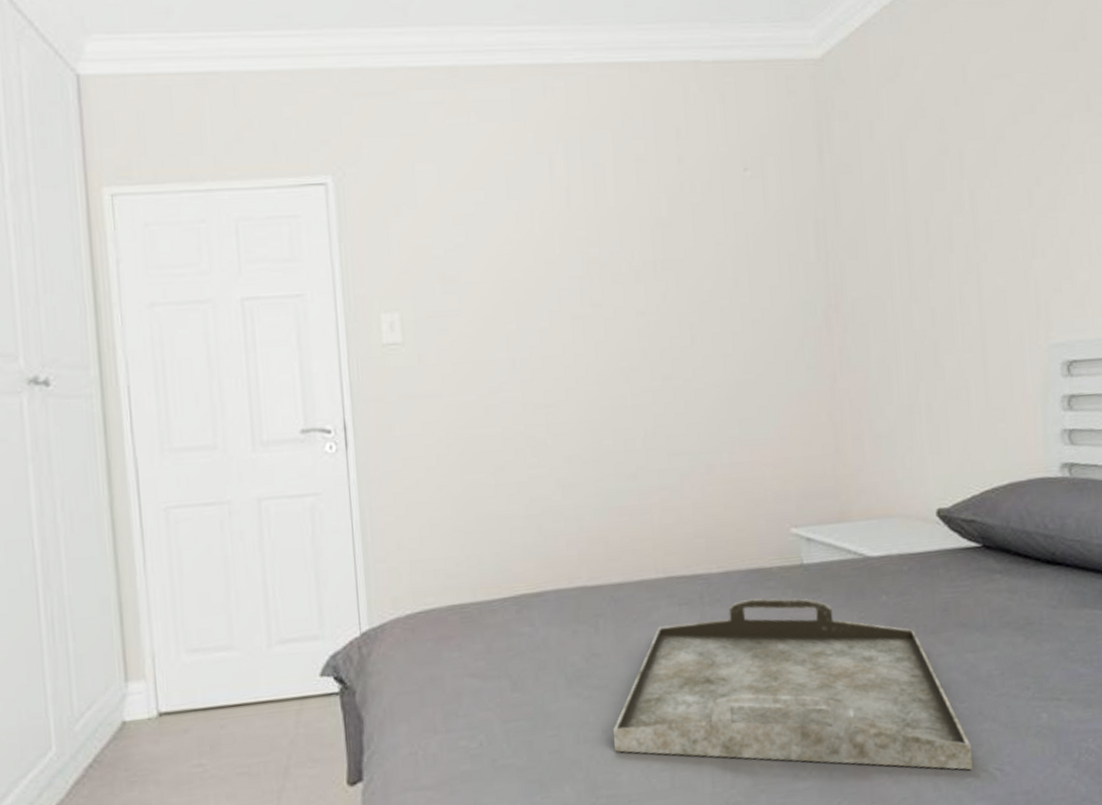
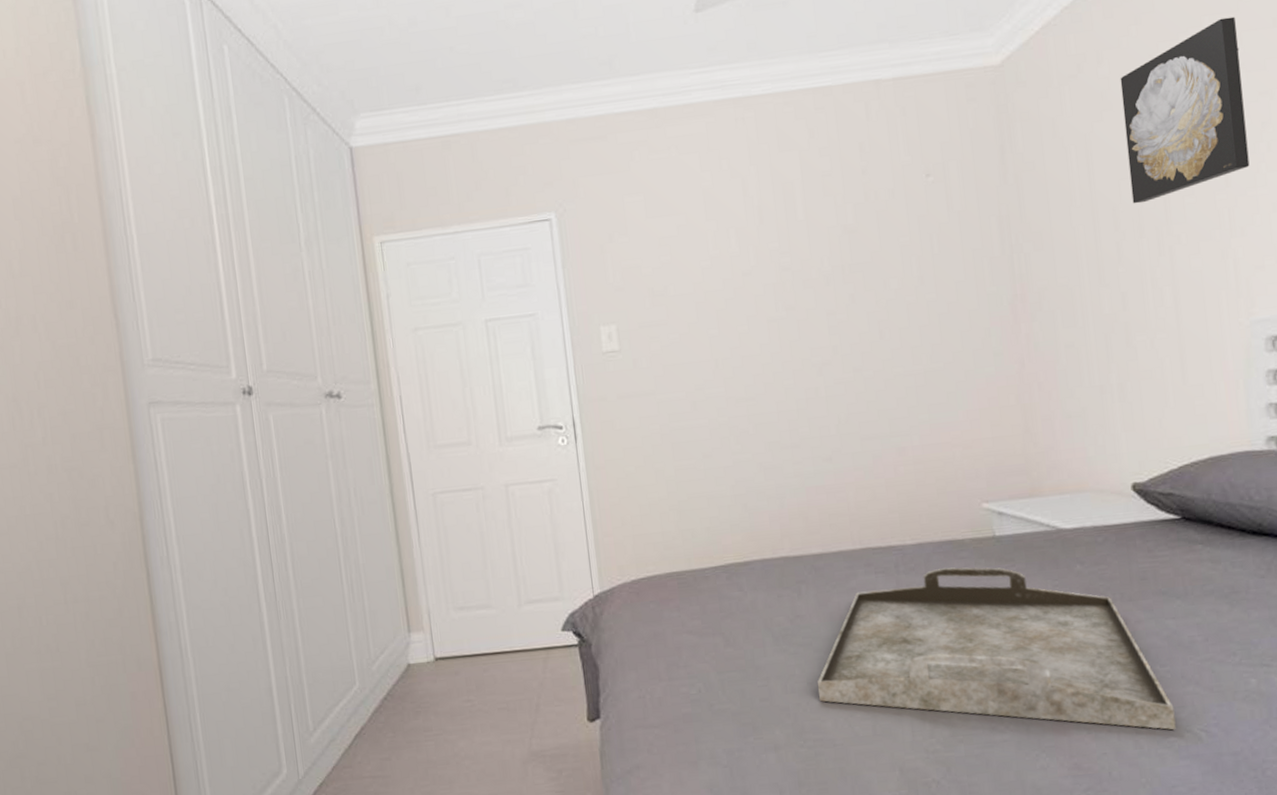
wall art: none [934,35,1050,217] -> present [1120,16,1250,204]

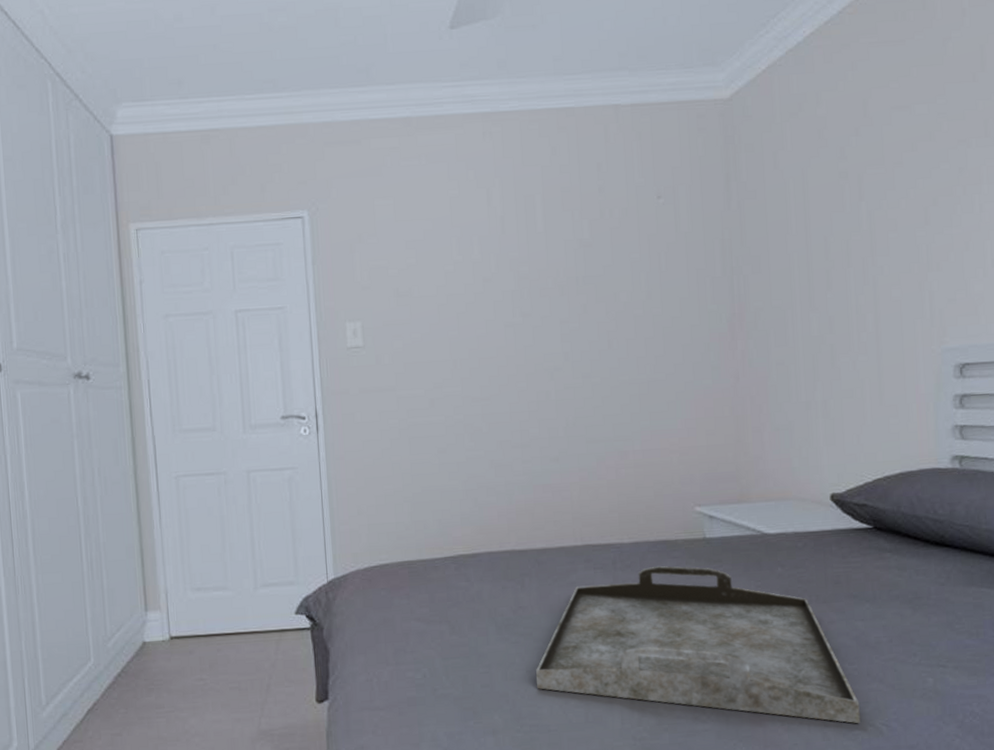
wall art: present [1120,16,1250,204] -> none [836,69,947,236]

